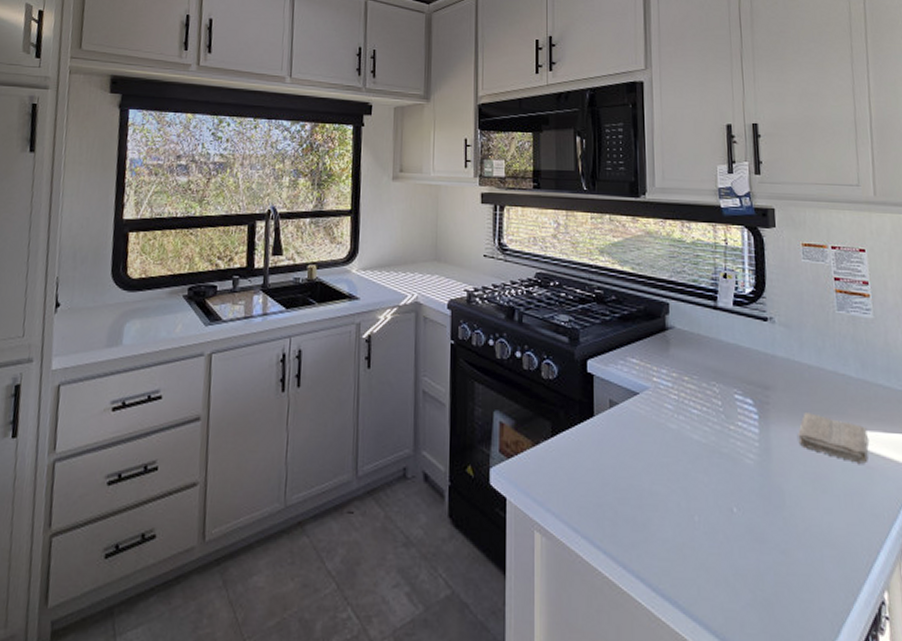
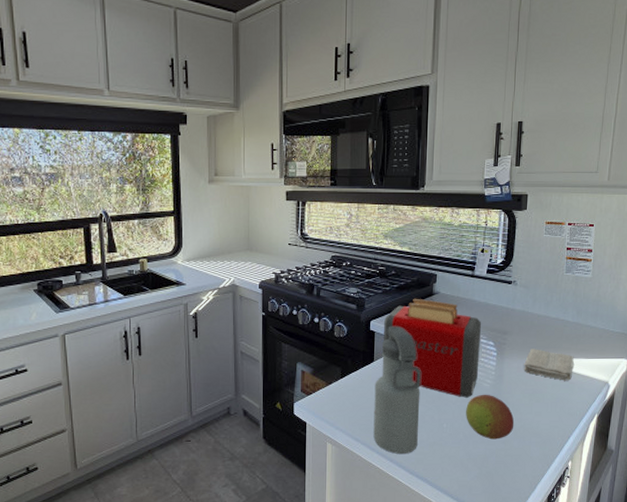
water bottle: none [596,369,660,559] -> present [373,326,421,455]
toaster: none [605,333,736,478] -> present [384,298,482,398]
fruit: none [724,474,796,547] -> present [466,394,514,440]

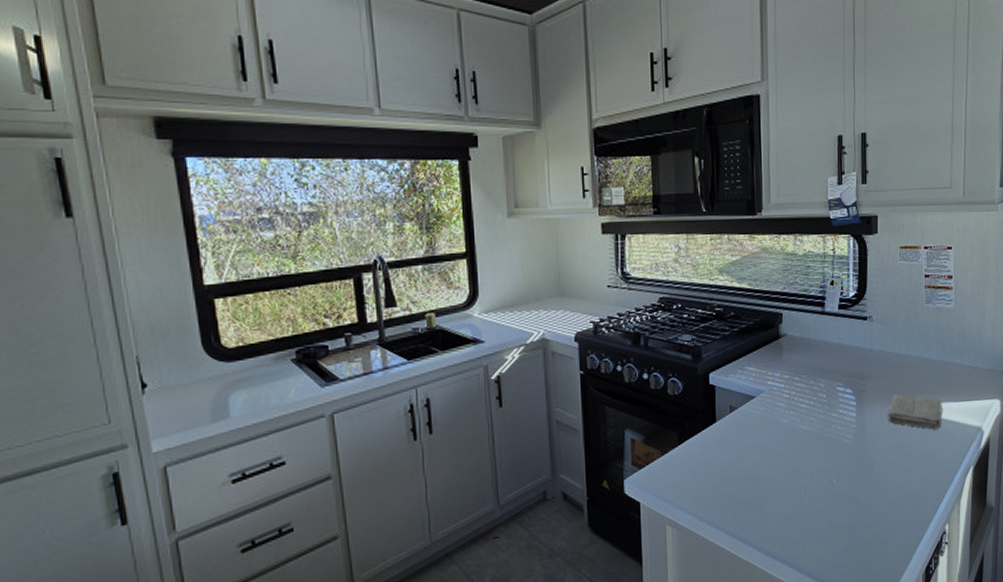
water bottle: present [373,326,421,455] -> none [718,378,773,533]
toaster: present [384,298,482,398] -> none [725,343,837,458]
fruit: present [466,394,514,440] -> none [826,452,882,506]

